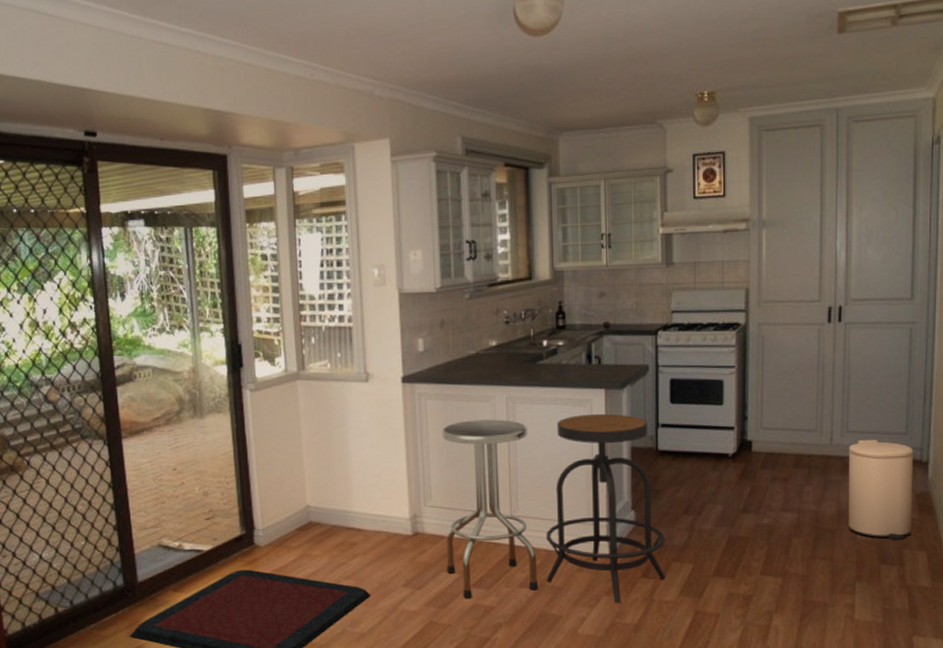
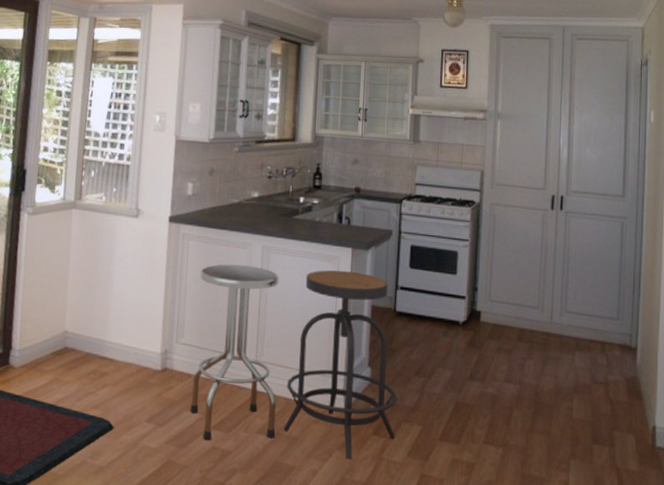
pedal bin: present [848,439,914,541] -> none [564,321,624,423]

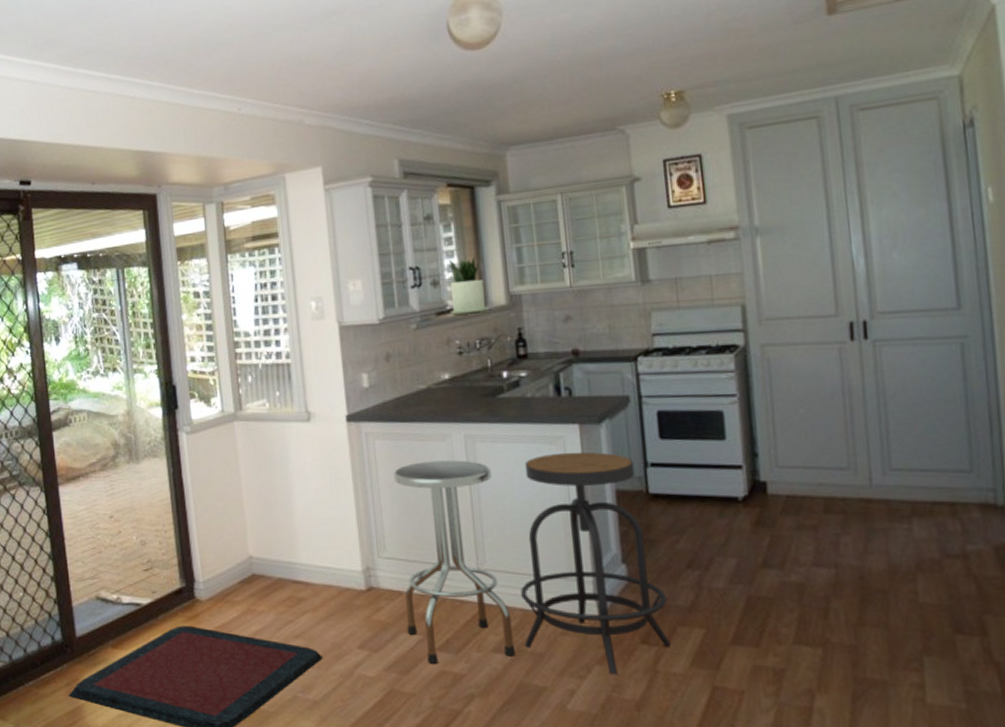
planter: none [266,99,298,147] -> present [449,256,490,315]

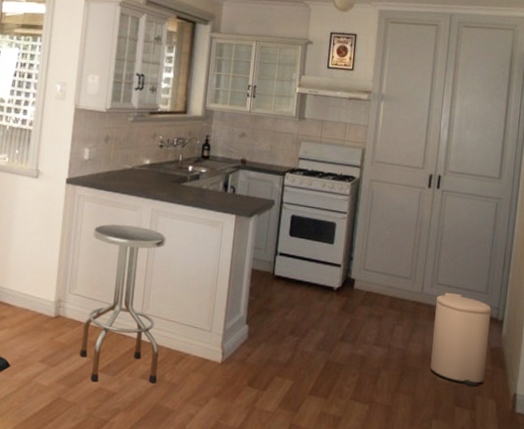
planter: present [449,256,490,315] -> none [159,74,190,119]
bar stool: present [521,452,672,674] -> none [164,234,272,406]
pedal bin: none [895,478,994,605] -> present [430,293,492,388]

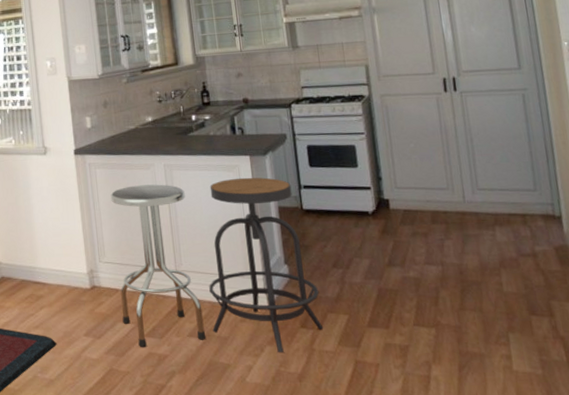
bar stool: none [164,234,272,406] -> present [209,177,324,352]
pedal bin: present [430,293,492,388] -> none [482,195,557,293]

